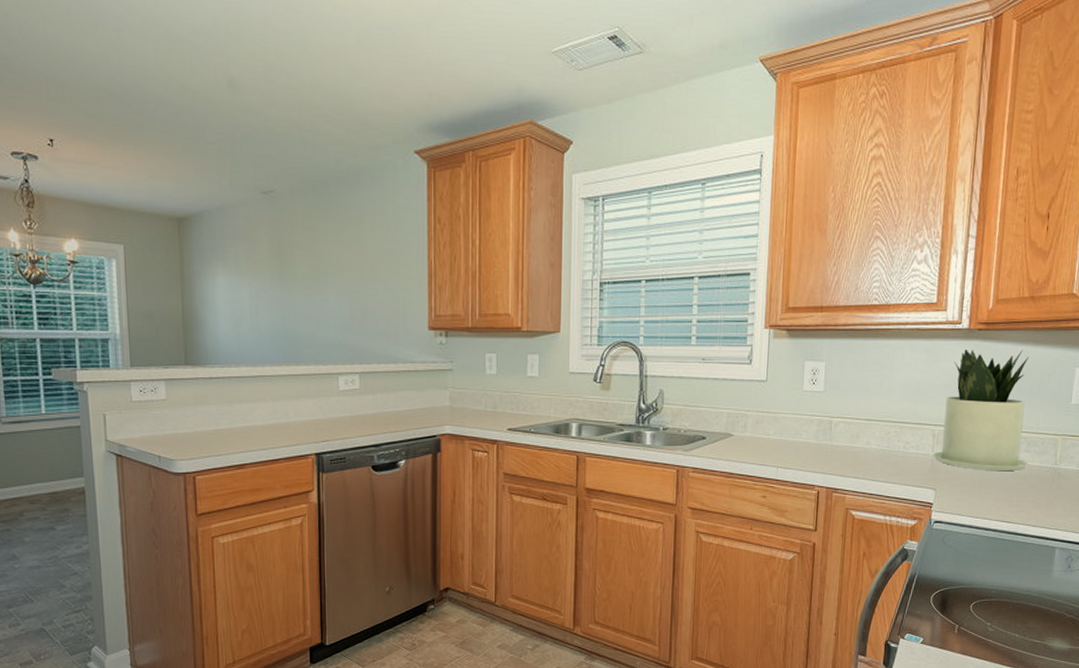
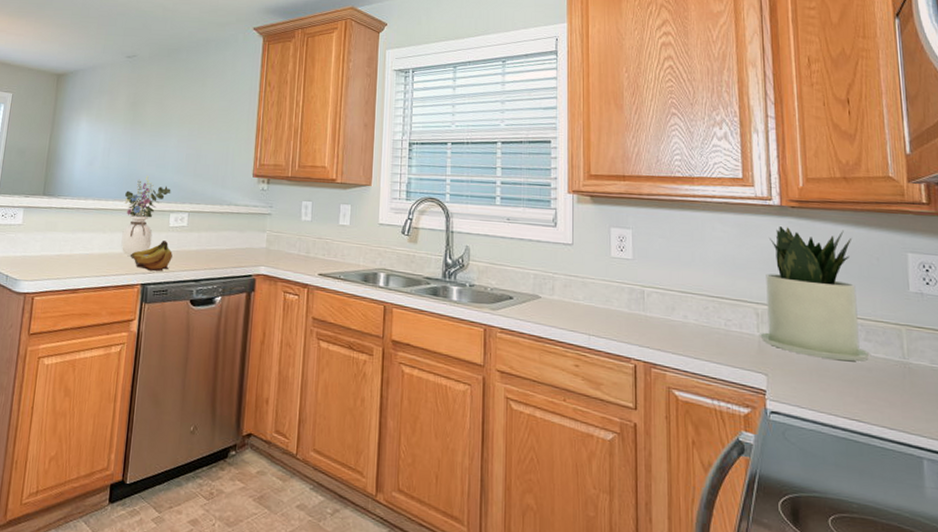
bouquet: none [284,336,337,425] -> present [121,176,171,256]
fruit: none [298,406,347,440] -> present [129,240,173,272]

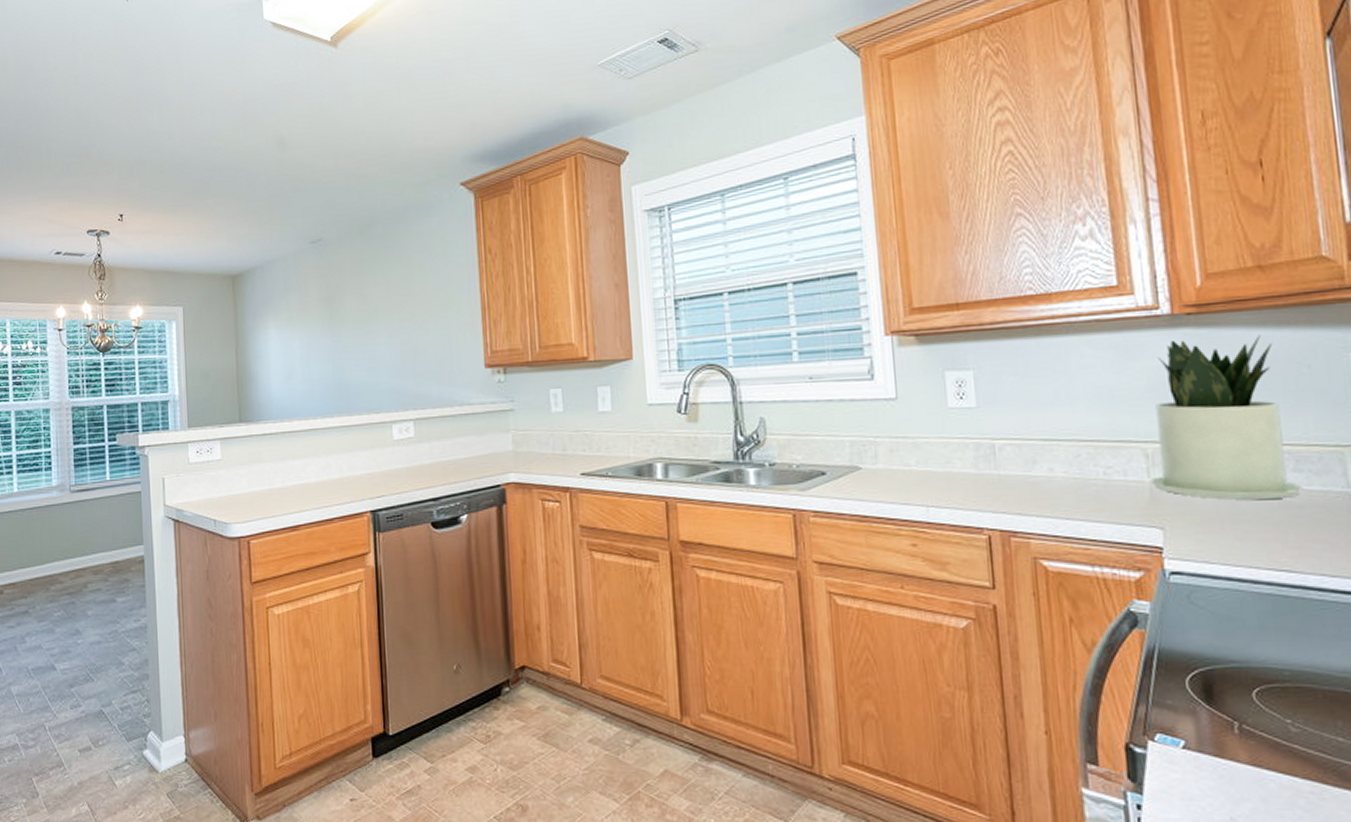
bouquet: present [121,176,171,256] -> none [335,383,390,480]
fruit: present [129,240,173,272] -> none [352,457,403,495]

